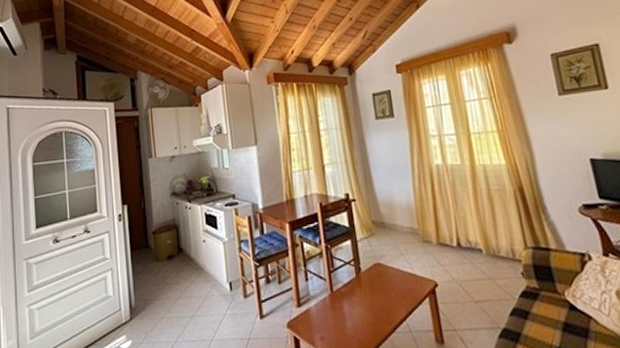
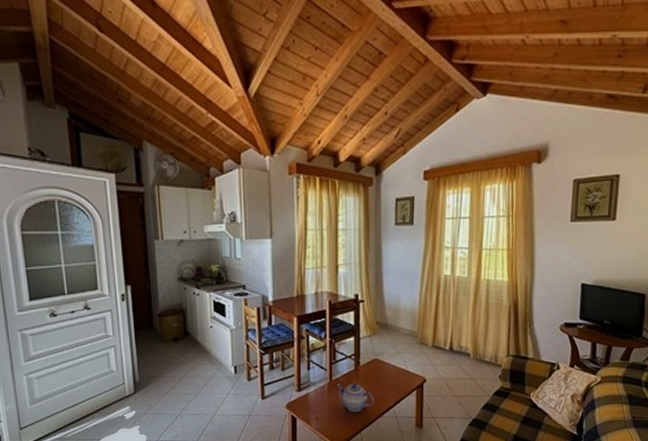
teapot: none [339,293,383,329] -> present [337,383,374,413]

